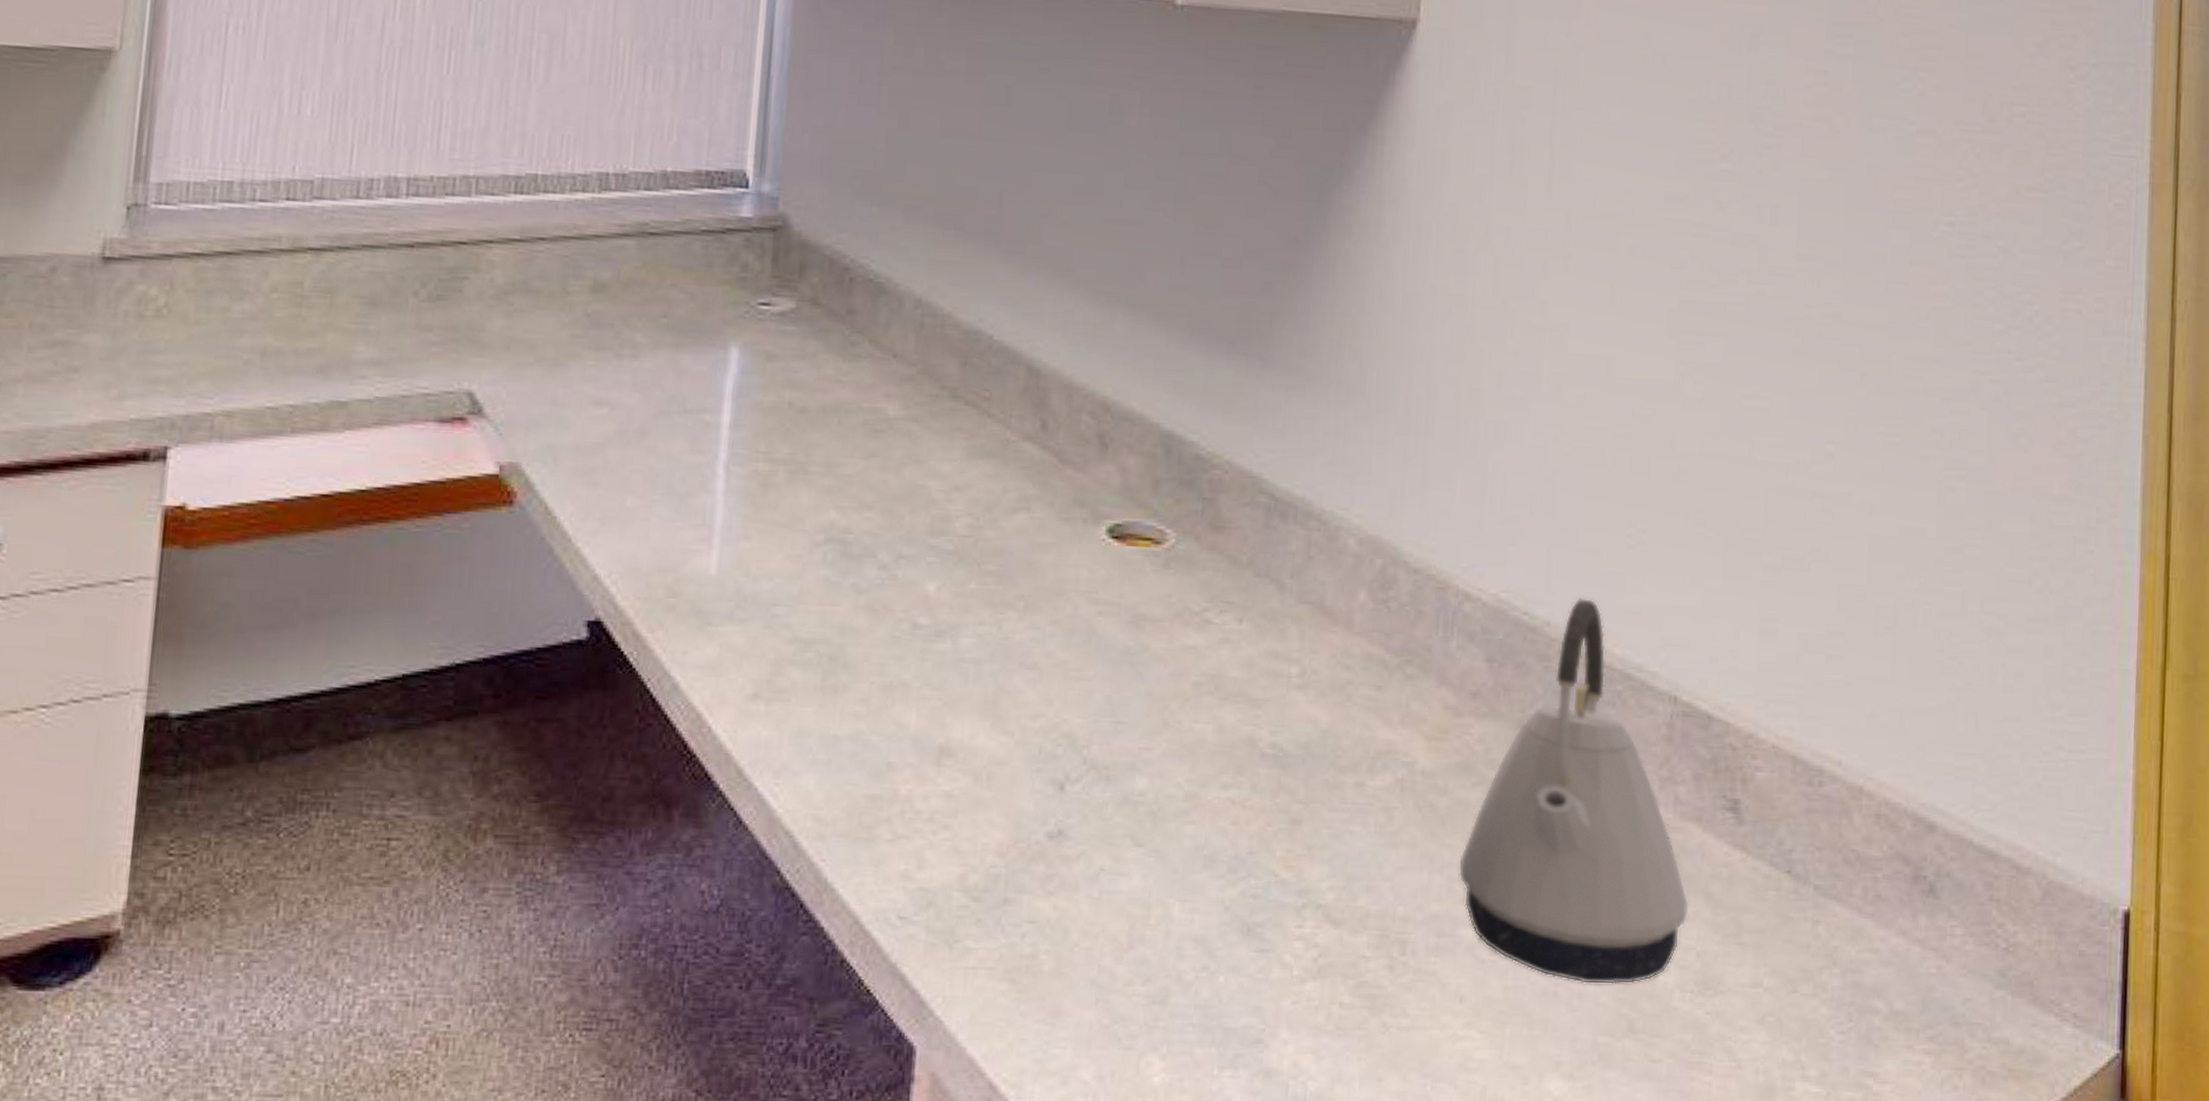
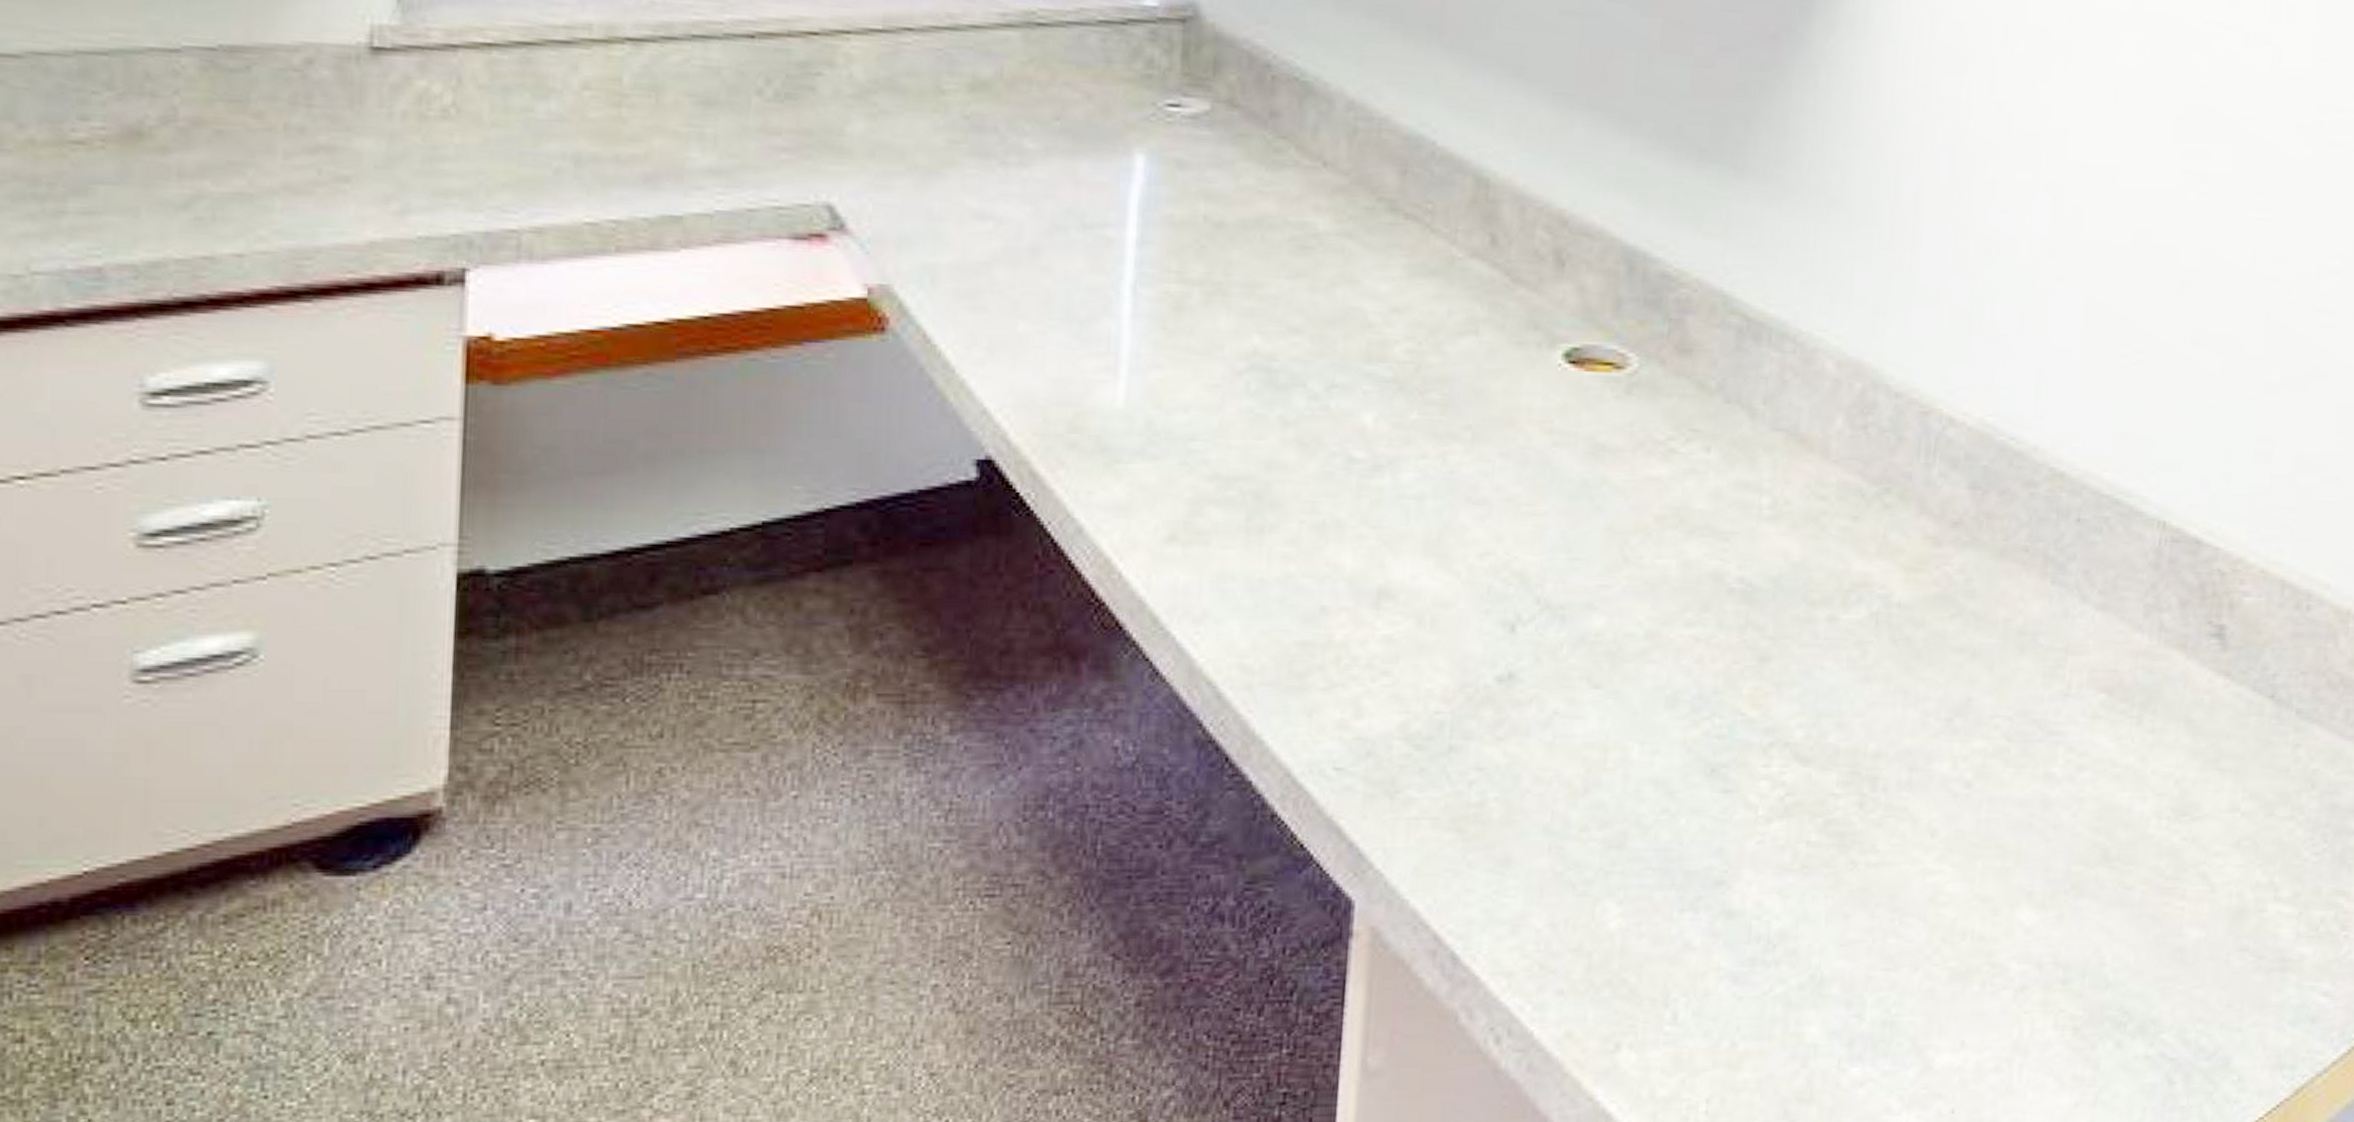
kettle: present [1458,597,1689,985] -> none [1933,420,2170,815]

